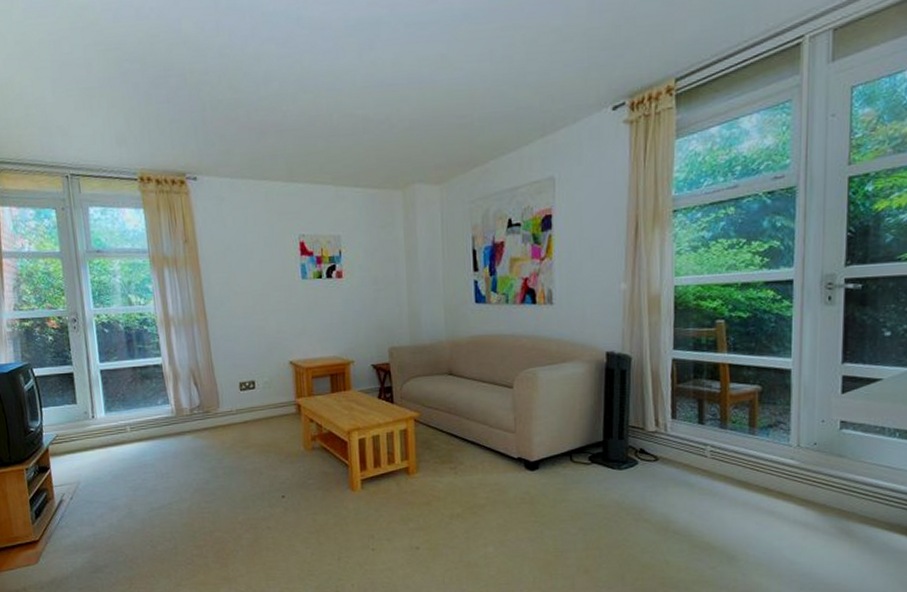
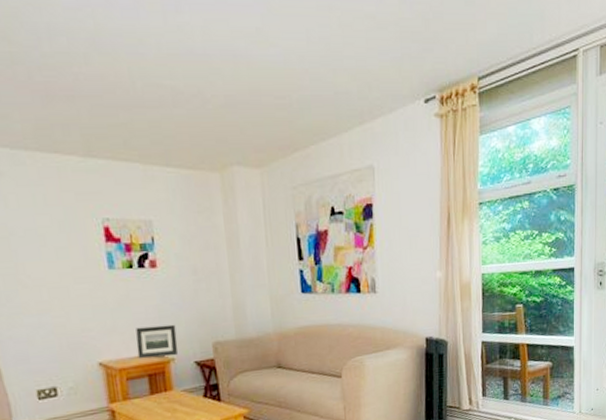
picture frame: none [321,329,358,360] -> present [136,324,179,359]

